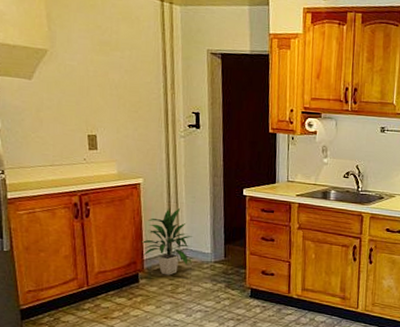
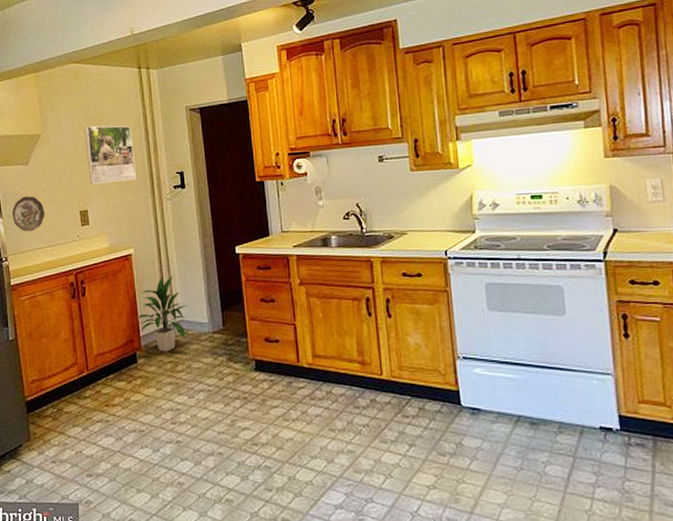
decorative plate: none [10,111,49,148] -> present [11,196,45,231]
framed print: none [97,50,151,113] -> present [84,125,137,184]

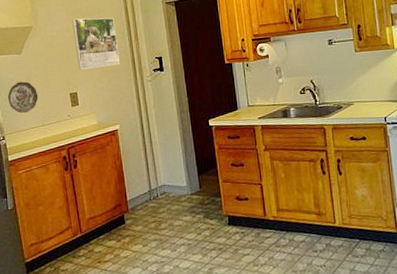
indoor plant: present [137,275,188,352] -> none [124,146,169,213]

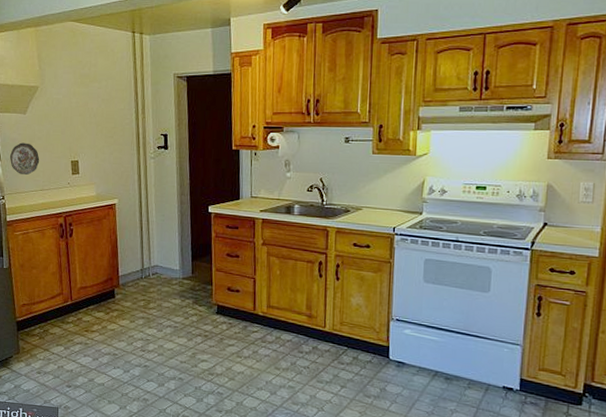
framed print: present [72,17,121,70] -> none [79,83,125,138]

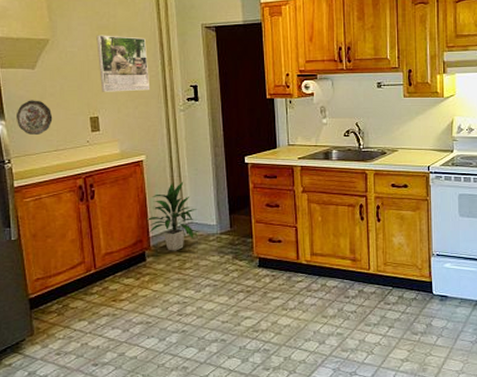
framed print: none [79,83,125,138] -> present [96,35,150,92]
indoor plant: none [117,225,163,291] -> present [146,181,198,251]

